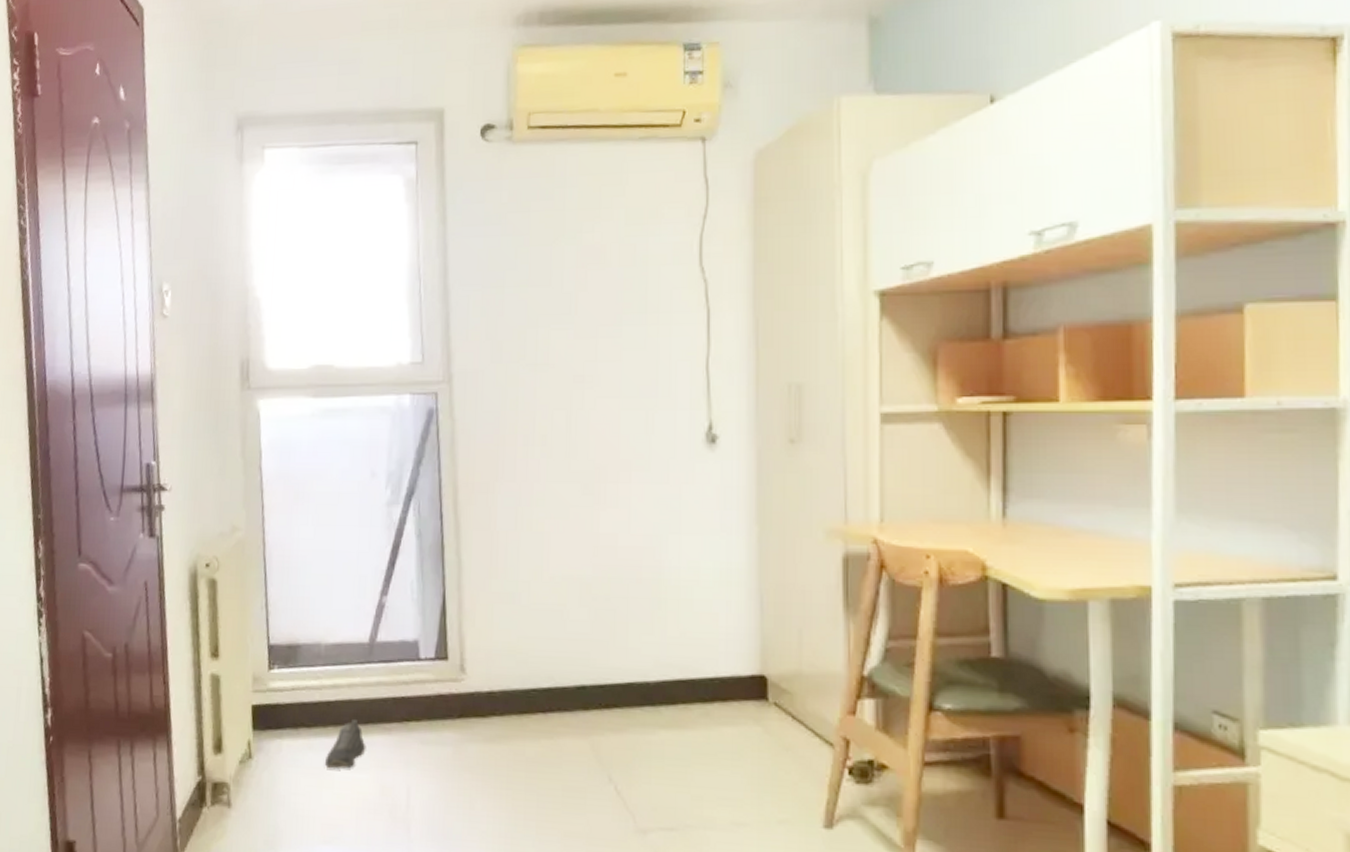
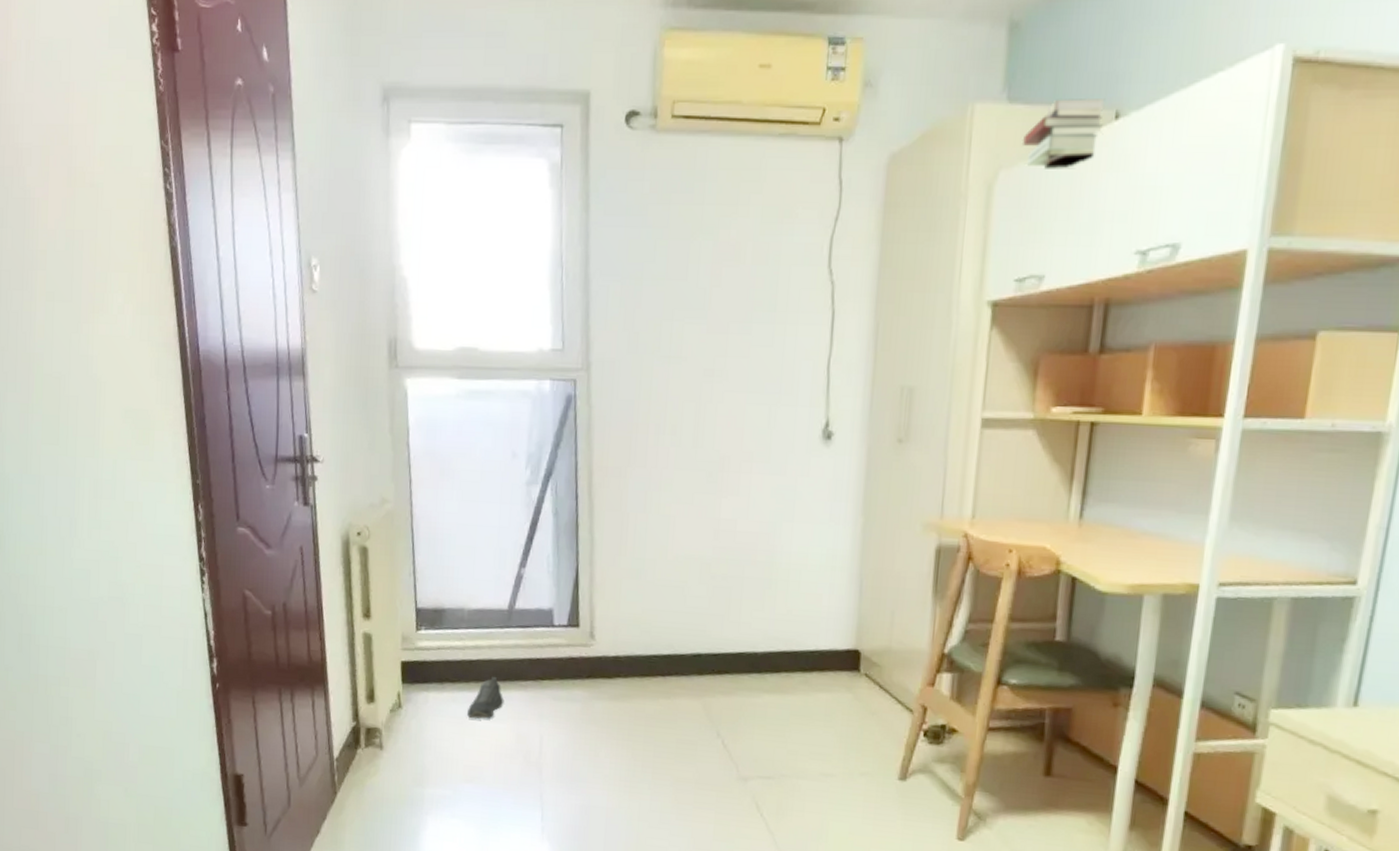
books: none [894,84,978,156] -> present [1021,97,1105,169]

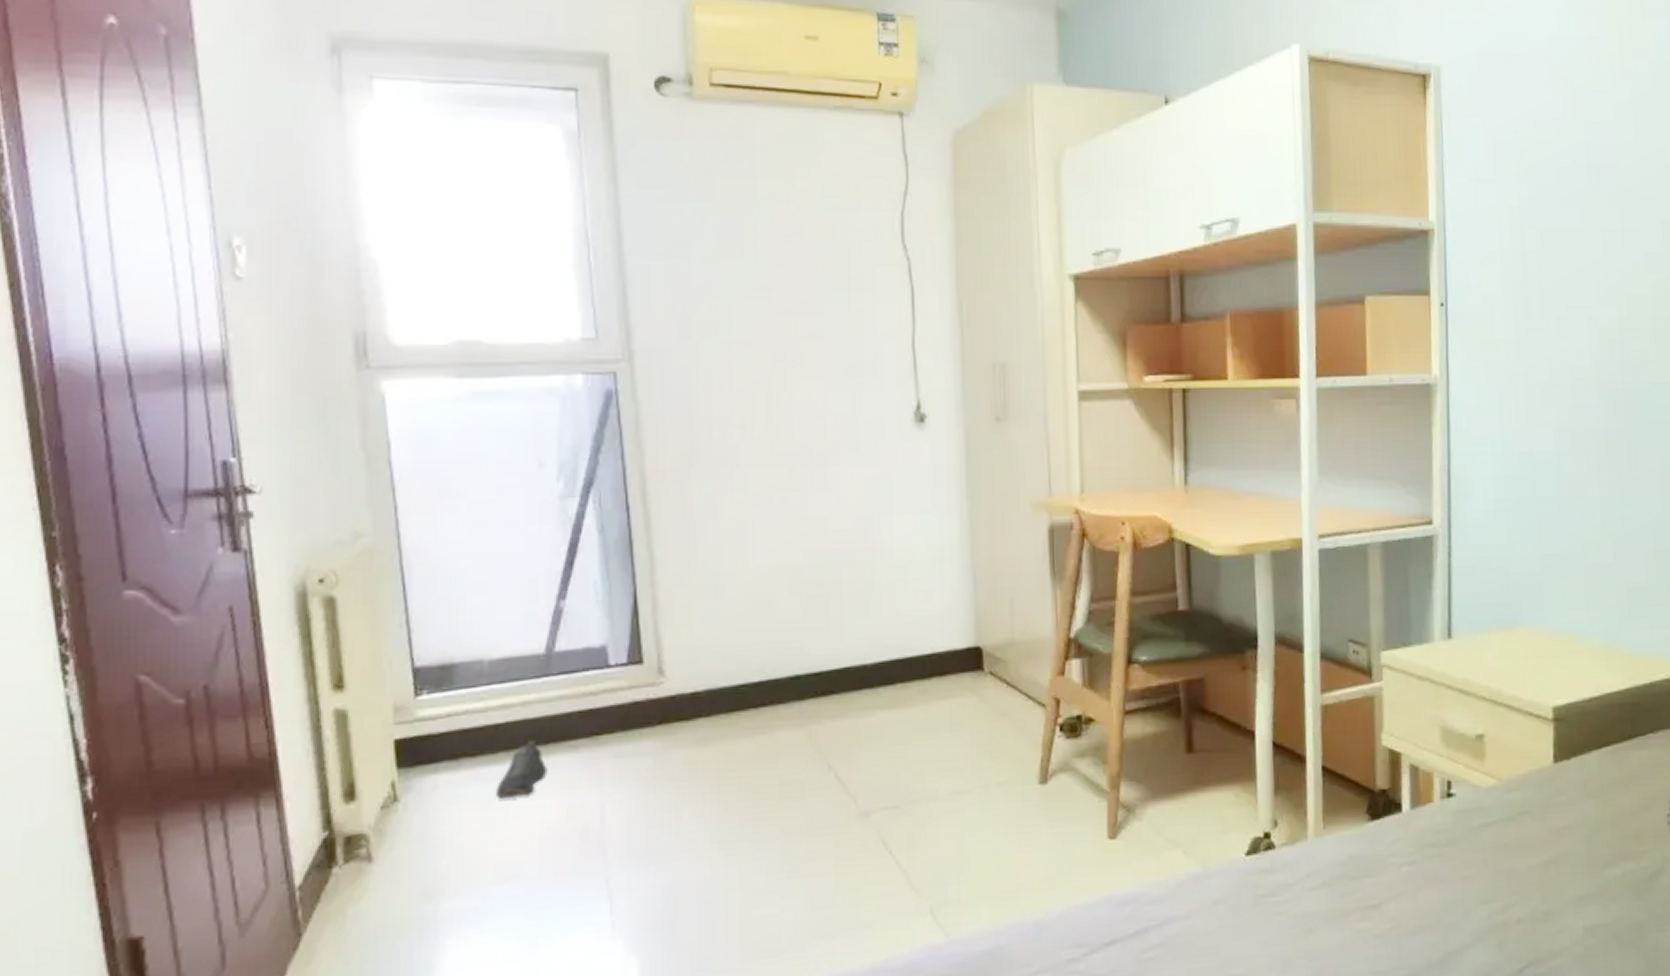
books: present [1021,97,1105,169] -> none [1082,83,1155,149]

